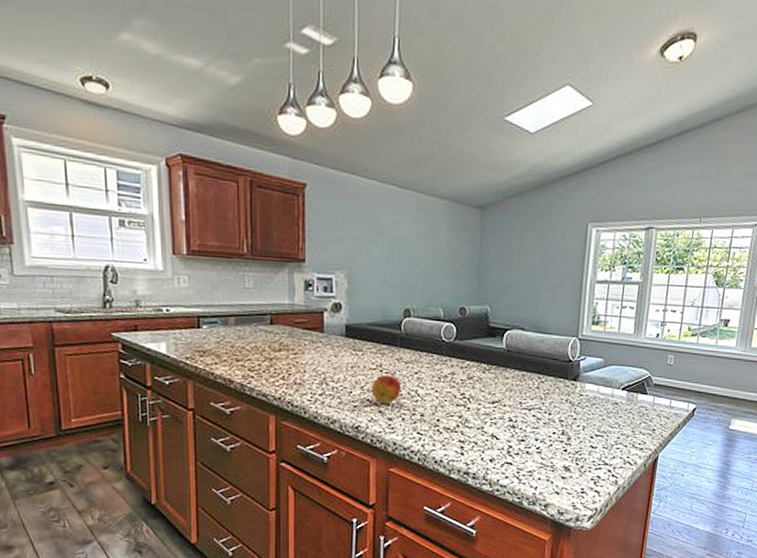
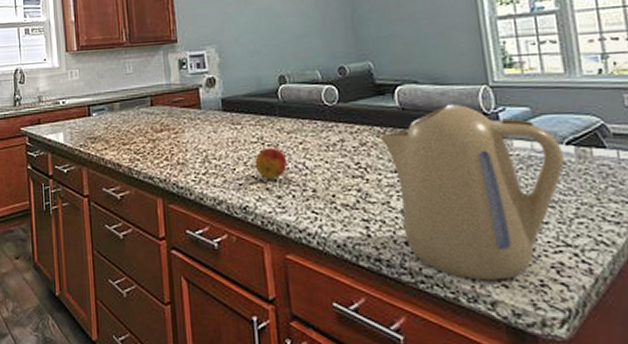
kettle: none [484,350,619,489] -> present [379,103,564,281]

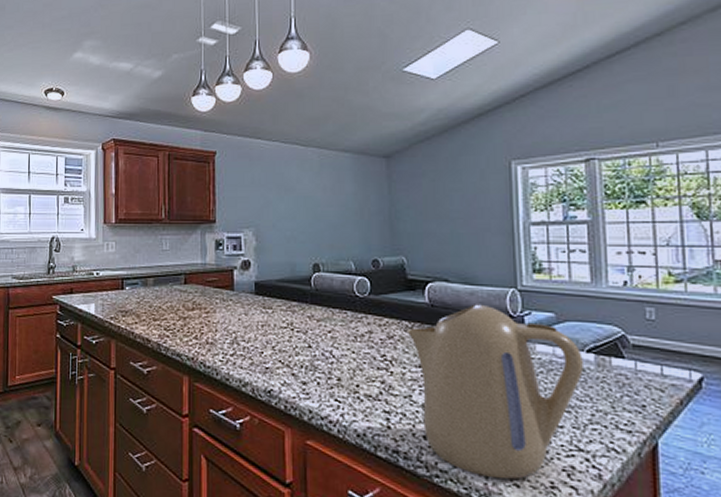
fruit: present [255,147,288,180] -> none [283,333,315,366]

